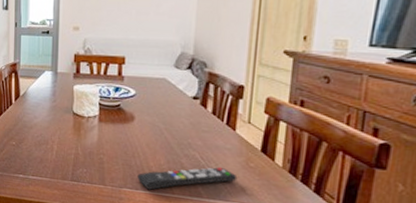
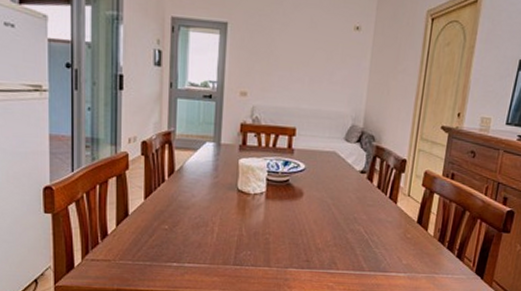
remote control: present [137,167,238,190] -> none [303,239,396,268]

